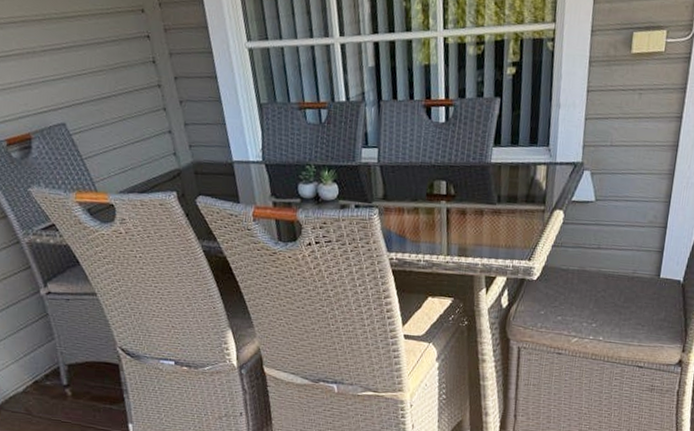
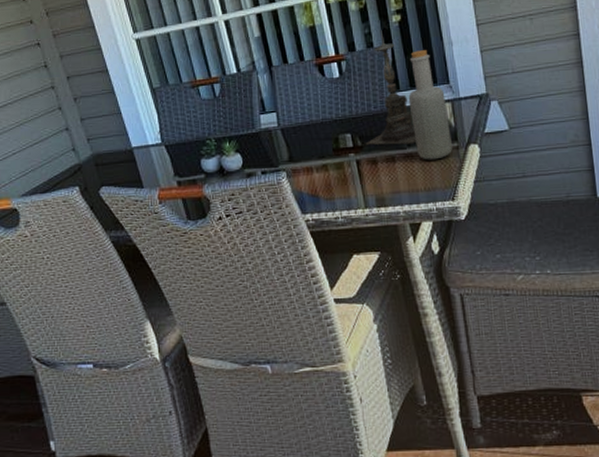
candle holder: none [458,80,508,201] -> present [365,30,417,145]
bottle: none [505,108,542,220] -> present [408,50,452,160]

